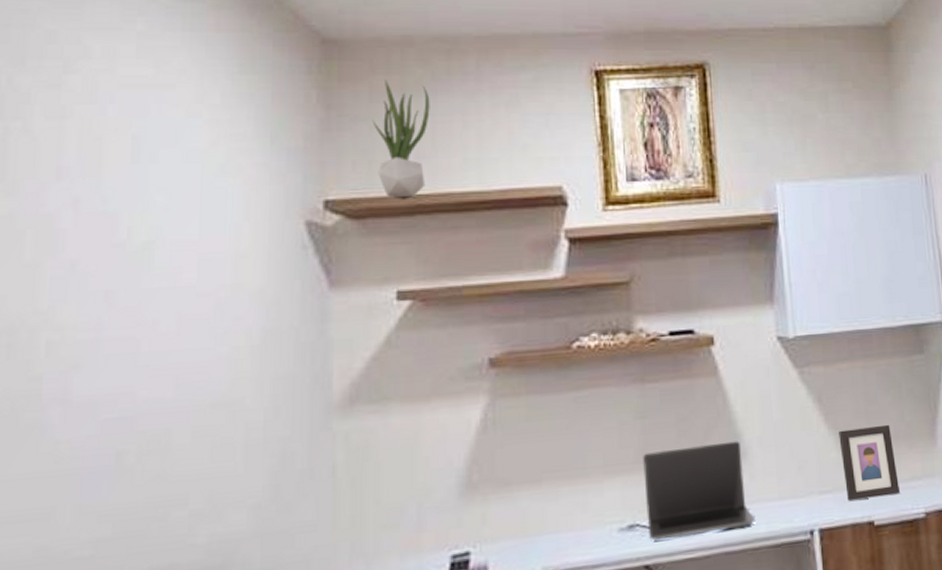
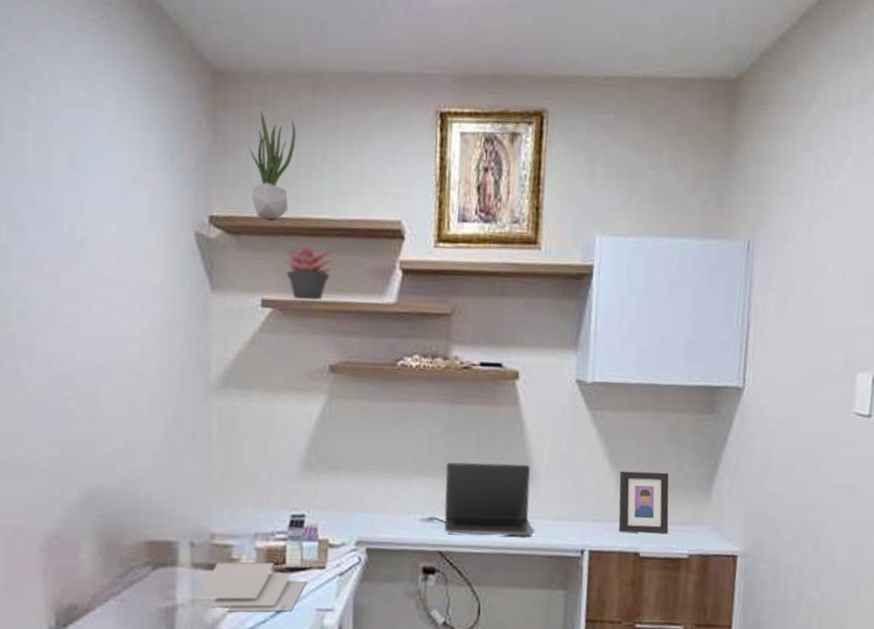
succulent plant: none [423,222,484,286] -> present [284,244,333,301]

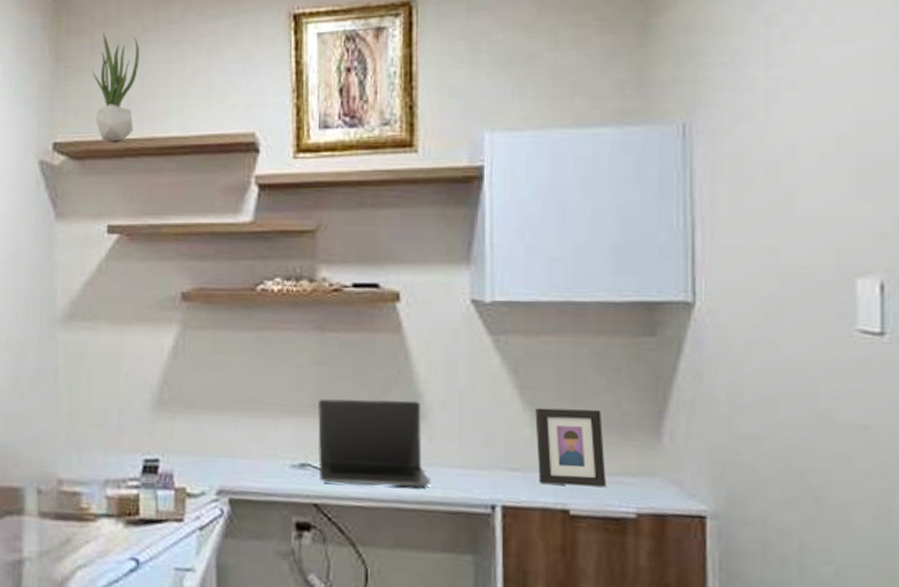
papers: present [193,562,308,612] -> none [41,512,164,571]
succulent plant: present [284,244,333,301] -> none [130,165,181,224]

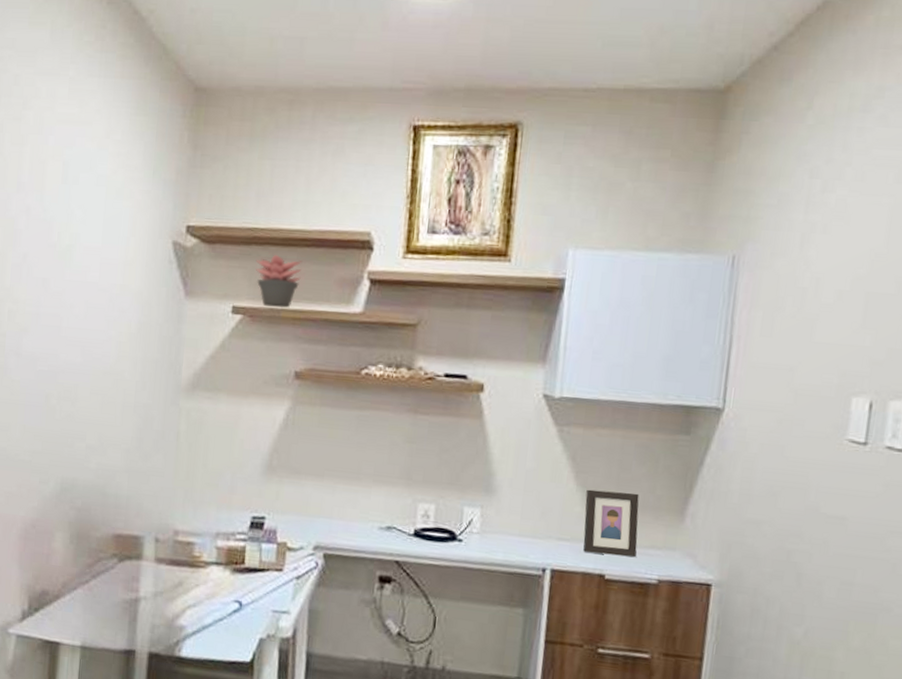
potted plant: present [92,32,140,143] -> none [226,125,272,231]
succulent plant: none [130,165,181,224] -> present [256,254,302,308]
laptop computer: present [318,399,431,488] -> none [402,472,495,551]

